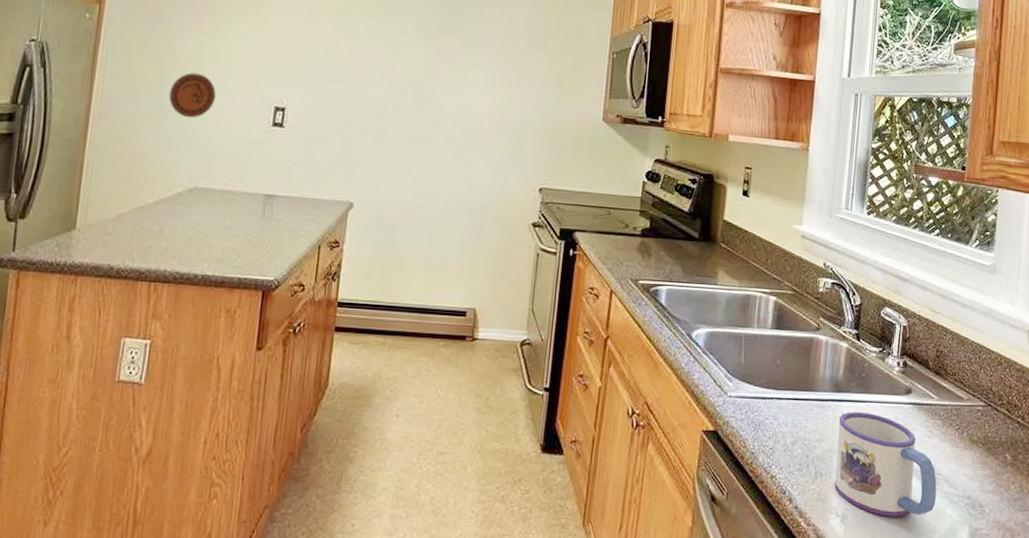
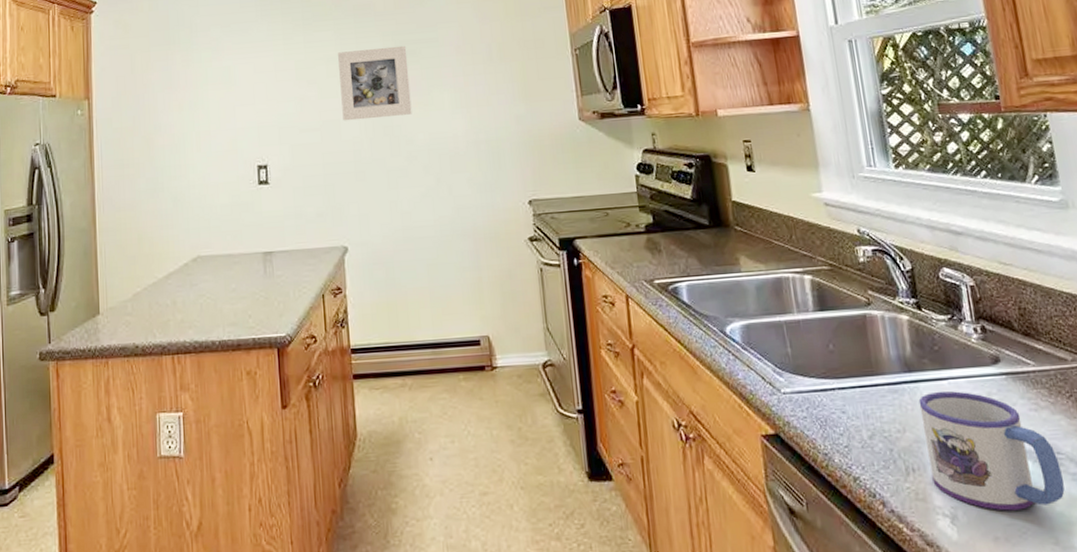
decorative plate: present [168,72,216,118] -> none [161,147,202,191]
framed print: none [373,9,451,85] -> present [338,45,412,121]

